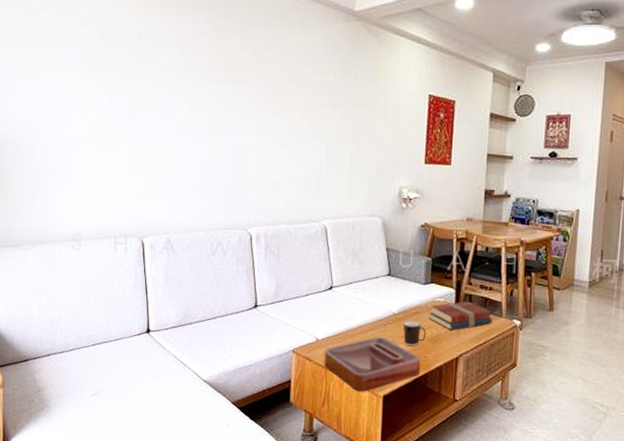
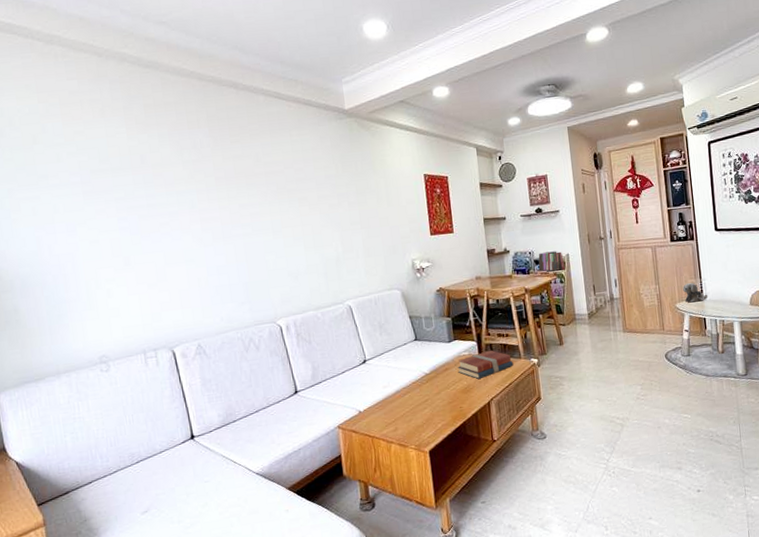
decorative tray: present [324,337,421,392] -> none [368,397,459,452]
mug: present [403,321,427,347] -> none [436,377,459,401]
books: none [540,203,572,227] -> present [538,251,565,272]

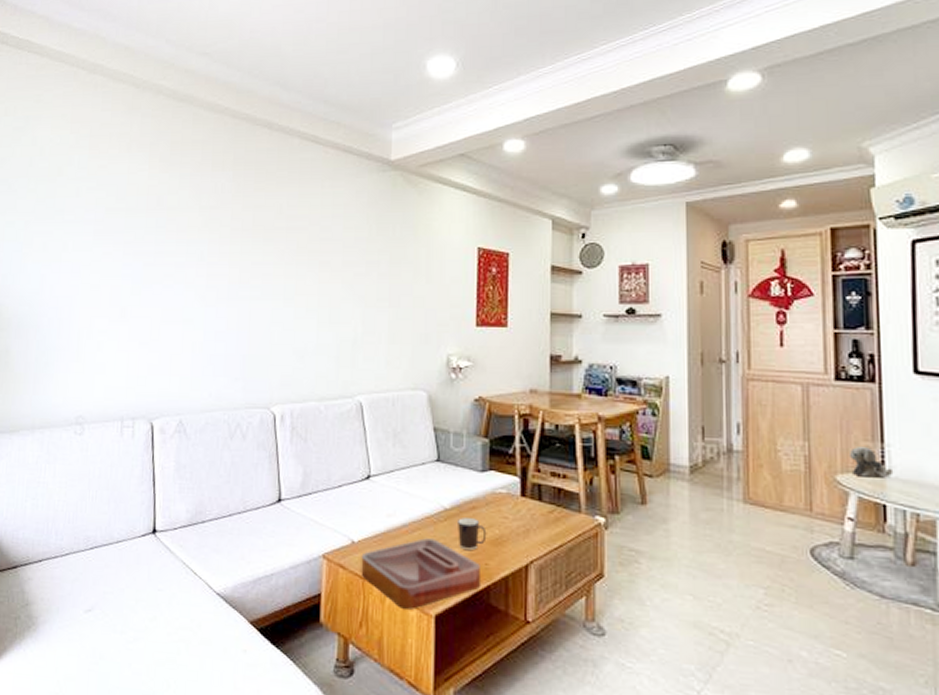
decorative tray: none [368,397,459,452] -> present [361,538,482,609]
mug: none [436,377,459,401] -> present [458,518,487,551]
books: present [457,350,514,379] -> none [489,492,569,530]
books: present [538,251,565,272] -> none [621,369,661,398]

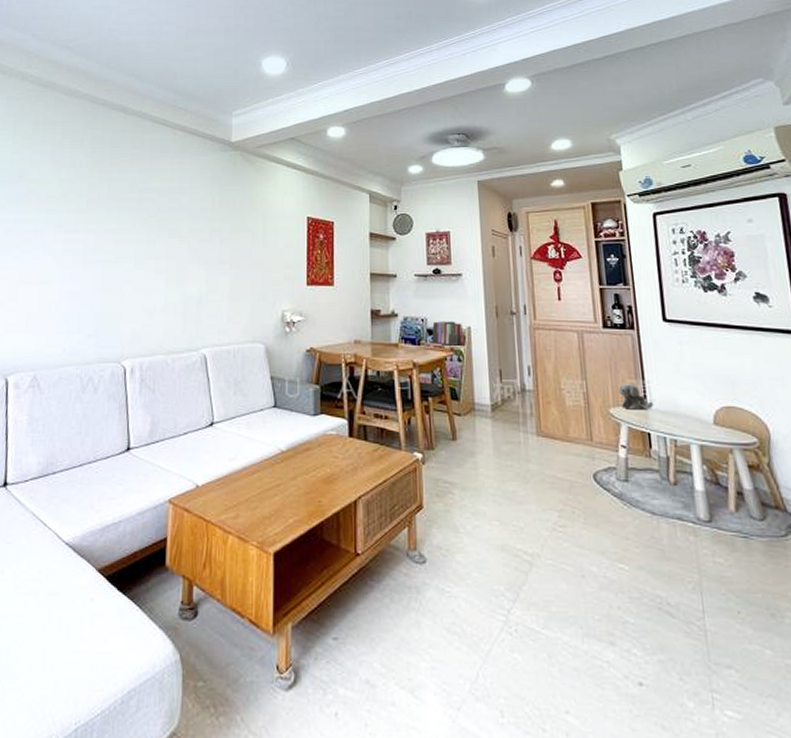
decorative tray: present [361,538,482,609] -> none [204,480,316,548]
mug: present [458,518,487,551] -> none [293,459,320,490]
books: none [621,369,661,398] -> present [431,321,465,346]

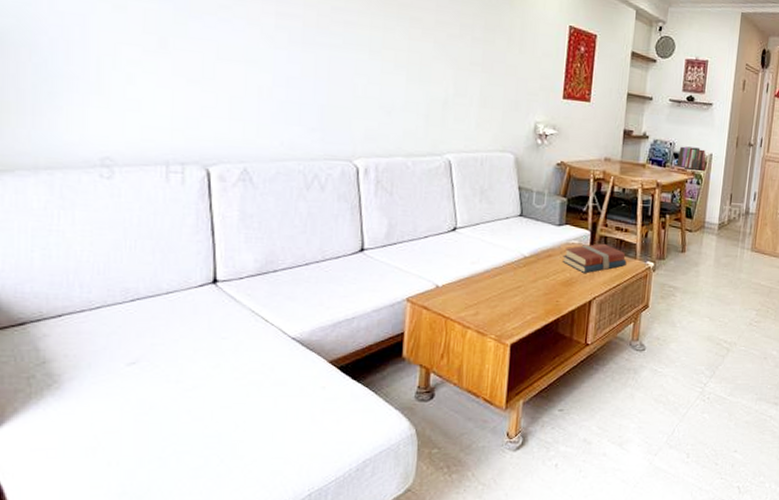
books: none [321,433,391,468] -> present [562,243,627,273]

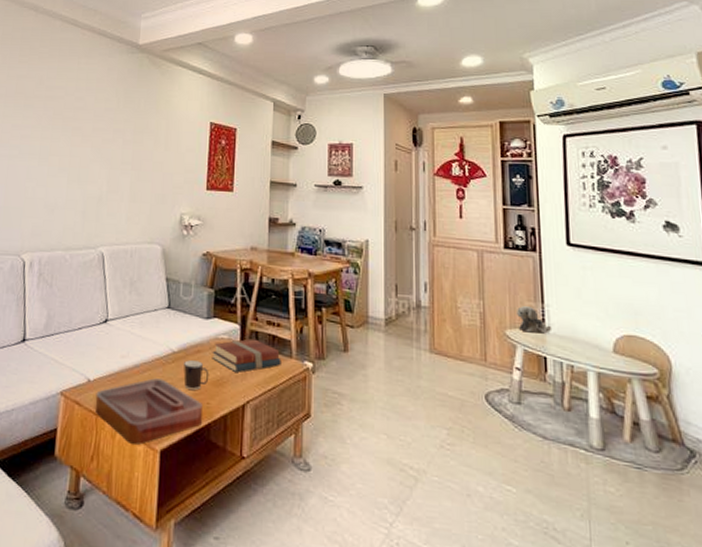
decorative tray: none [444,282,553,341] -> present [94,378,204,445]
mug: none [534,264,560,291] -> present [183,360,210,391]
books: present [676,146,706,171] -> none [328,232,362,258]

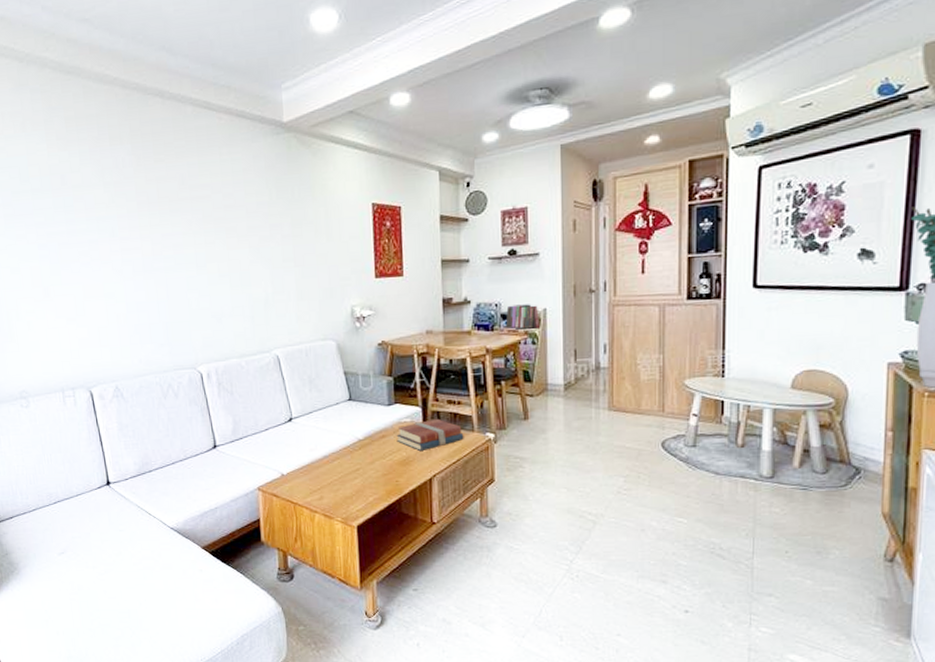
decorative tray: present [94,378,204,445] -> none [291,465,394,524]
mug: present [183,360,210,391] -> none [370,445,396,472]
books: none [328,232,362,258] -> present [505,304,540,329]
plush toy: present [515,306,551,334] -> none [695,354,730,380]

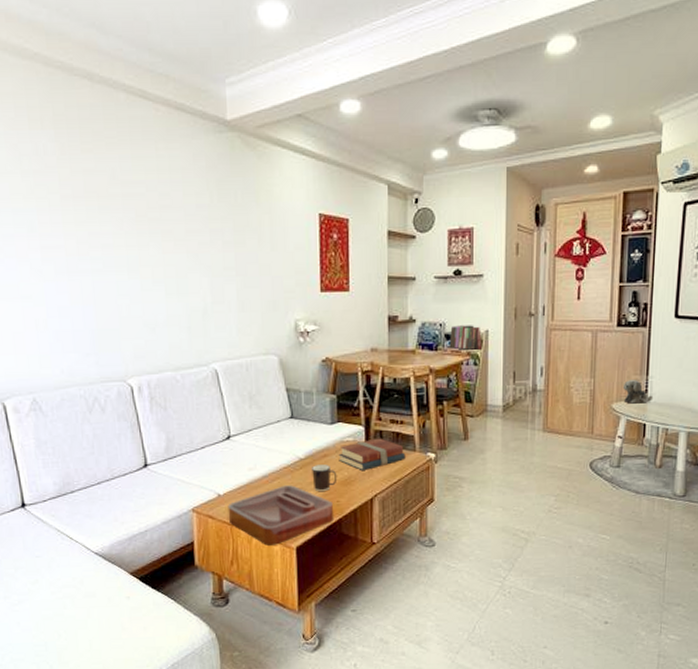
decorative tray: none [291,465,394,524] -> present [227,485,334,545]
mug: none [370,445,396,472] -> present [312,465,338,492]
plush toy: none [695,354,730,380] -> present [622,380,652,404]

